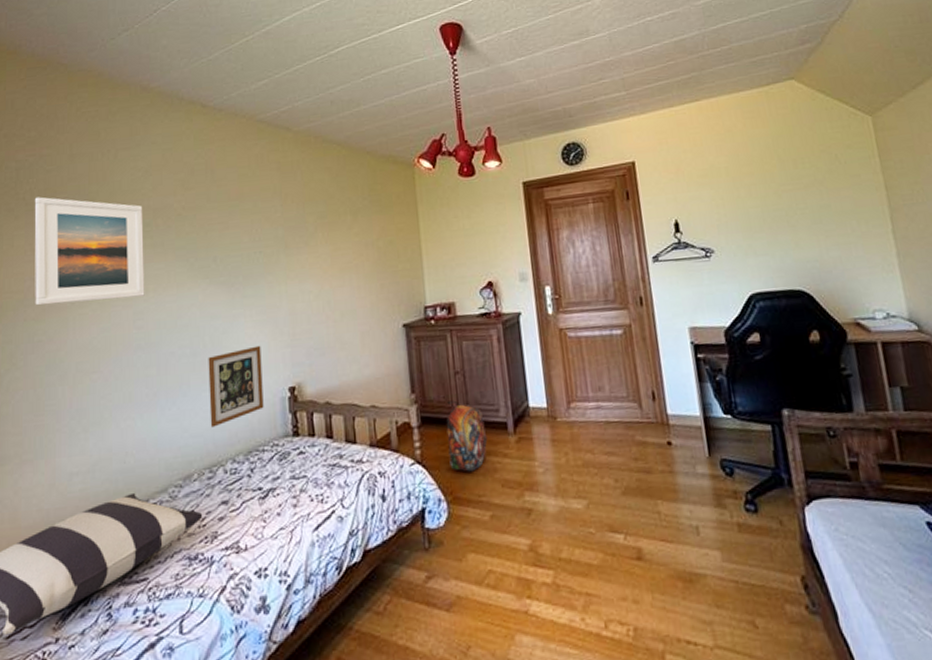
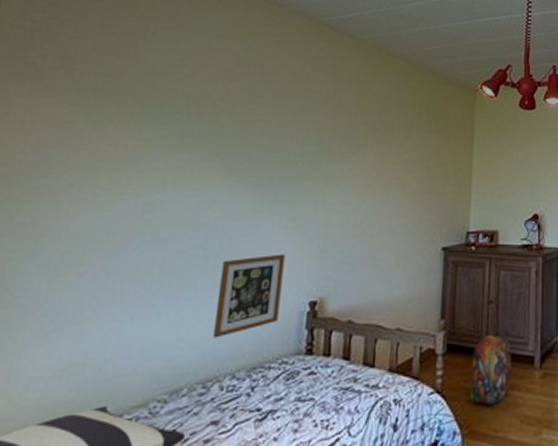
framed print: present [34,196,145,306] -> none [23,64,175,187]

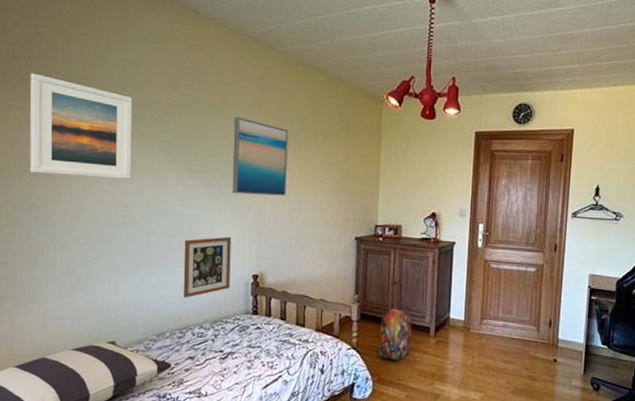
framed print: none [23,64,175,187] -> present [29,73,133,179]
wall art: none [290,111,365,201] -> present [232,117,288,196]

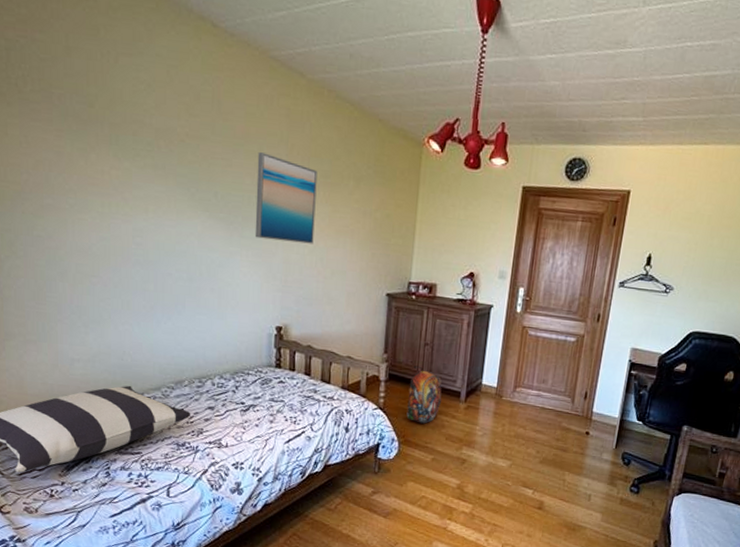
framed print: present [29,73,133,179] -> none [28,86,145,215]
picture frame: present [183,236,231,298] -> none [202,284,254,347]

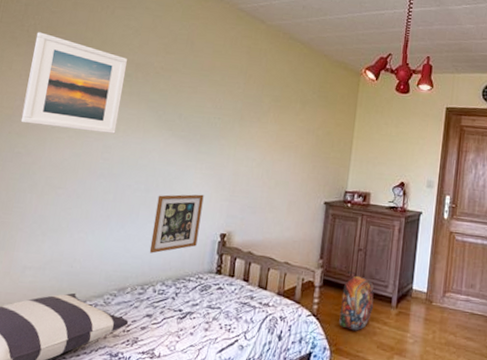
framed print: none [28,86,145,215] -> present [20,32,127,134]
picture frame: none [202,284,254,347] -> present [149,194,204,254]
wall art: present [254,152,318,244] -> none [209,81,270,158]

